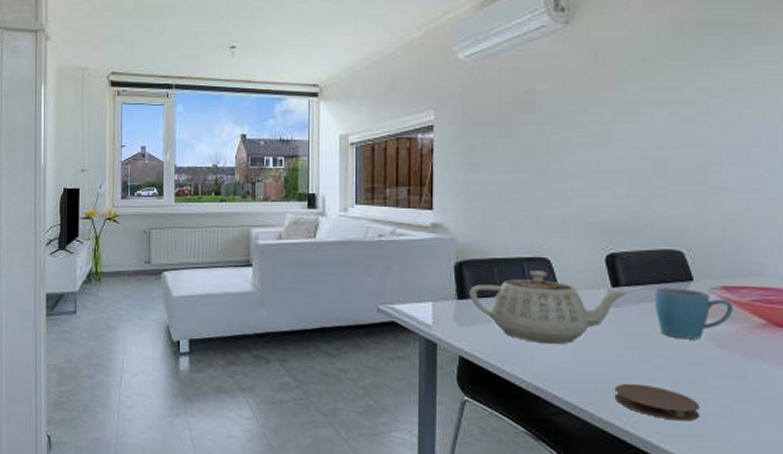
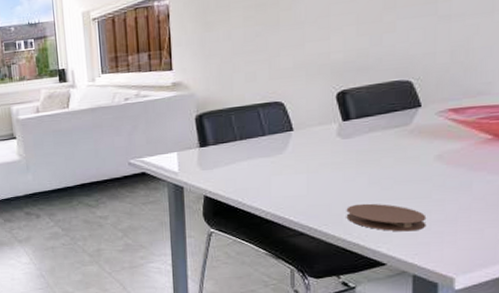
teapot: present [470,271,629,345] -> none [211,114,359,178]
mug: present [654,287,733,340] -> none [383,114,460,161]

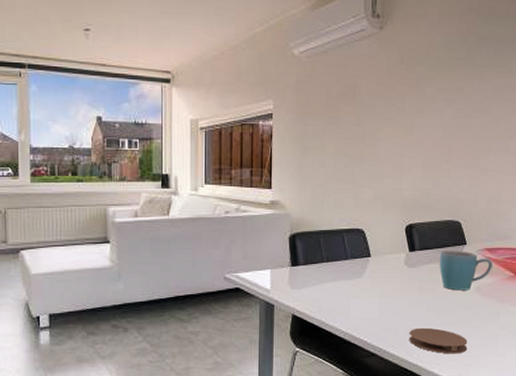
mug: none [383,114,460,161] -> present [439,251,492,291]

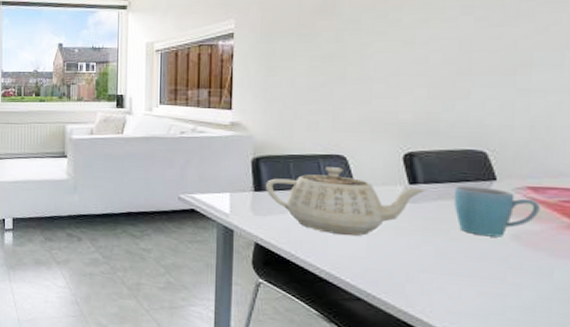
teapot: none [301,240,421,301] -> present [266,167,427,236]
coaster: present [409,327,468,354] -> none [409,275,500,315]

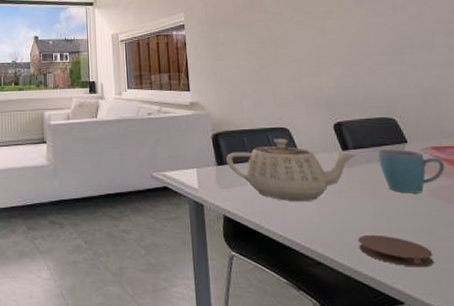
coaster: none [409,275,500,315] -> present [358,234,435,268]

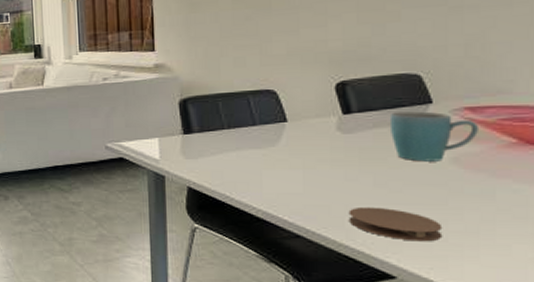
teapot: present [226,139,357,202] -> none [195,103,361,173]

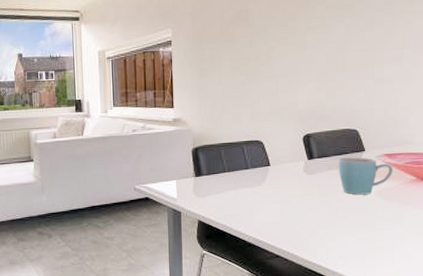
coaster: present [348,206,443,242] -> none [312,230,372,256]

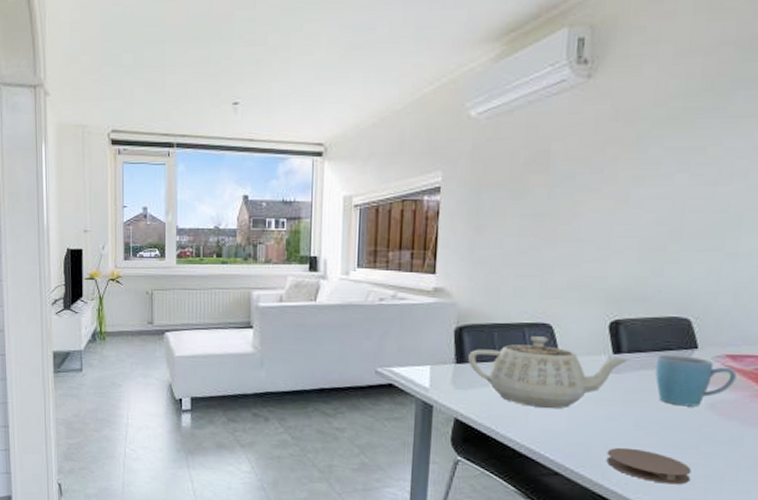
teapot: none [204,151,320,206] -> present [468,336,630,409]
coaster: none [312,230,372,256] -> present [606,447,692,485]

